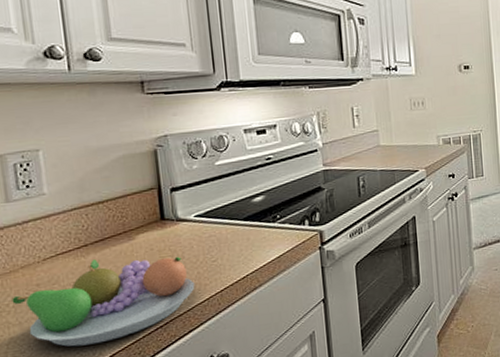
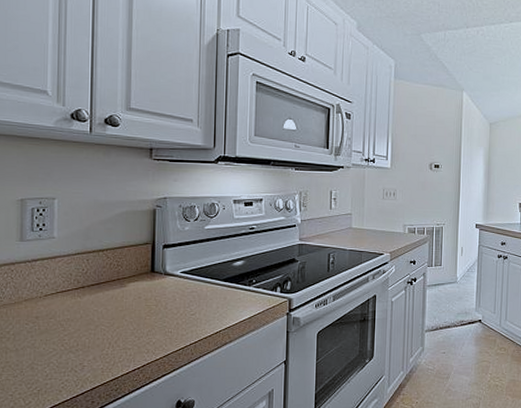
fruit bowl: present [12,256,195,347] -> none [13,301,173,377]

